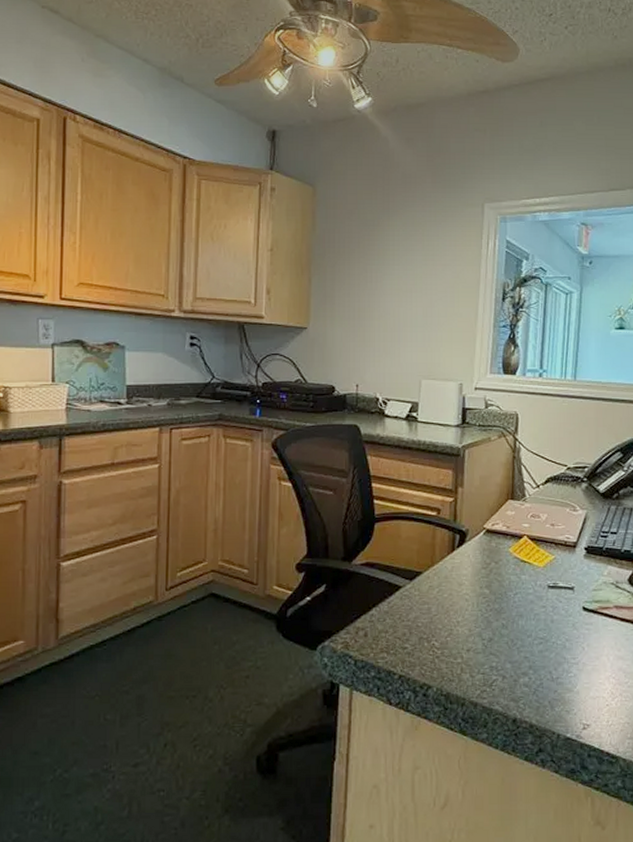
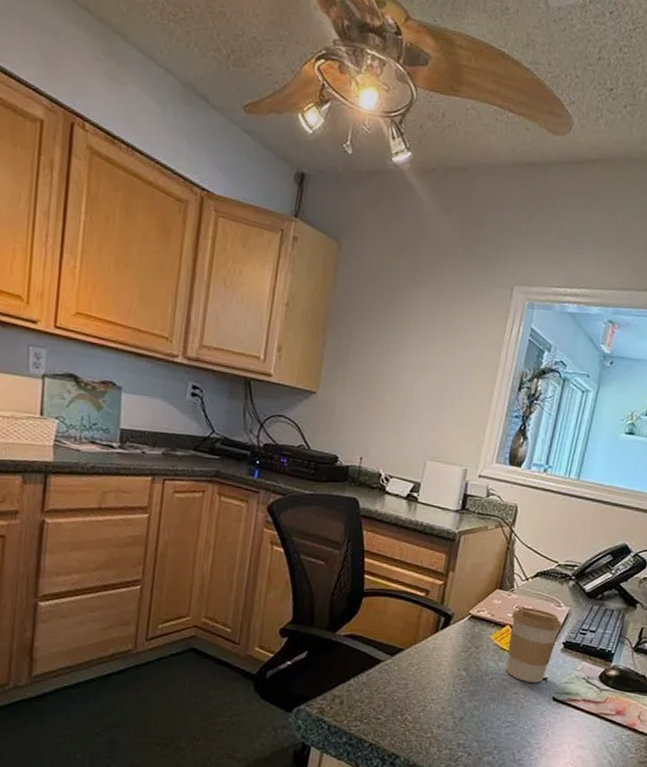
coffee cup: none [528,515,581,594] -> present [506,606,562,683]

